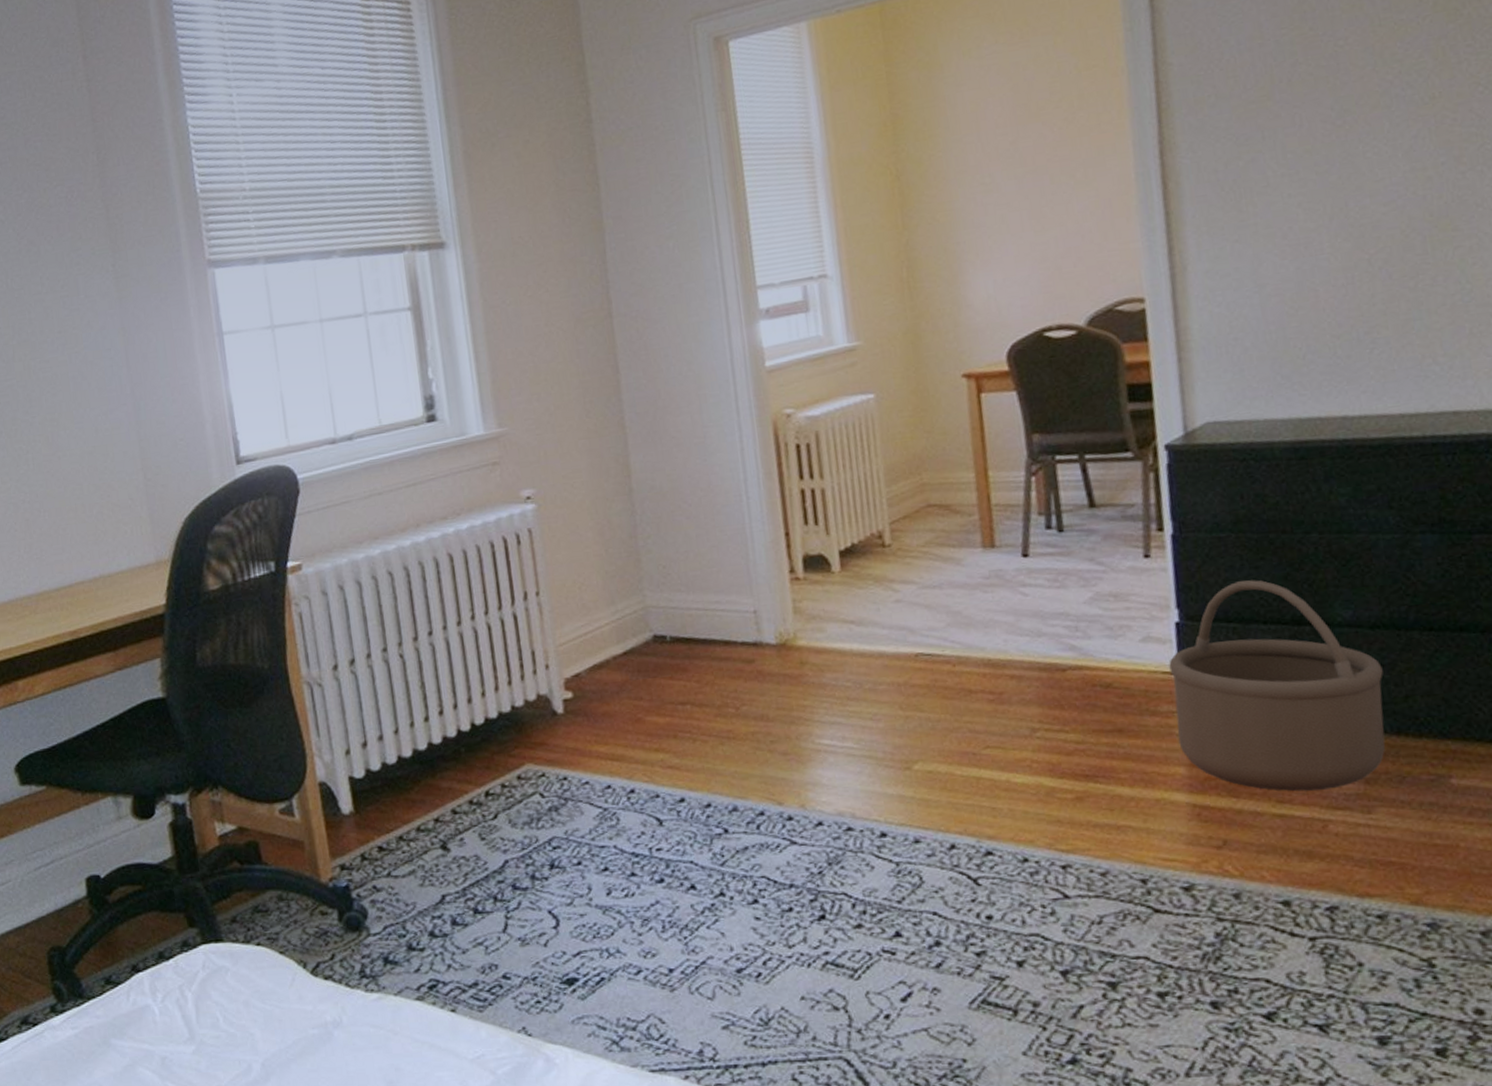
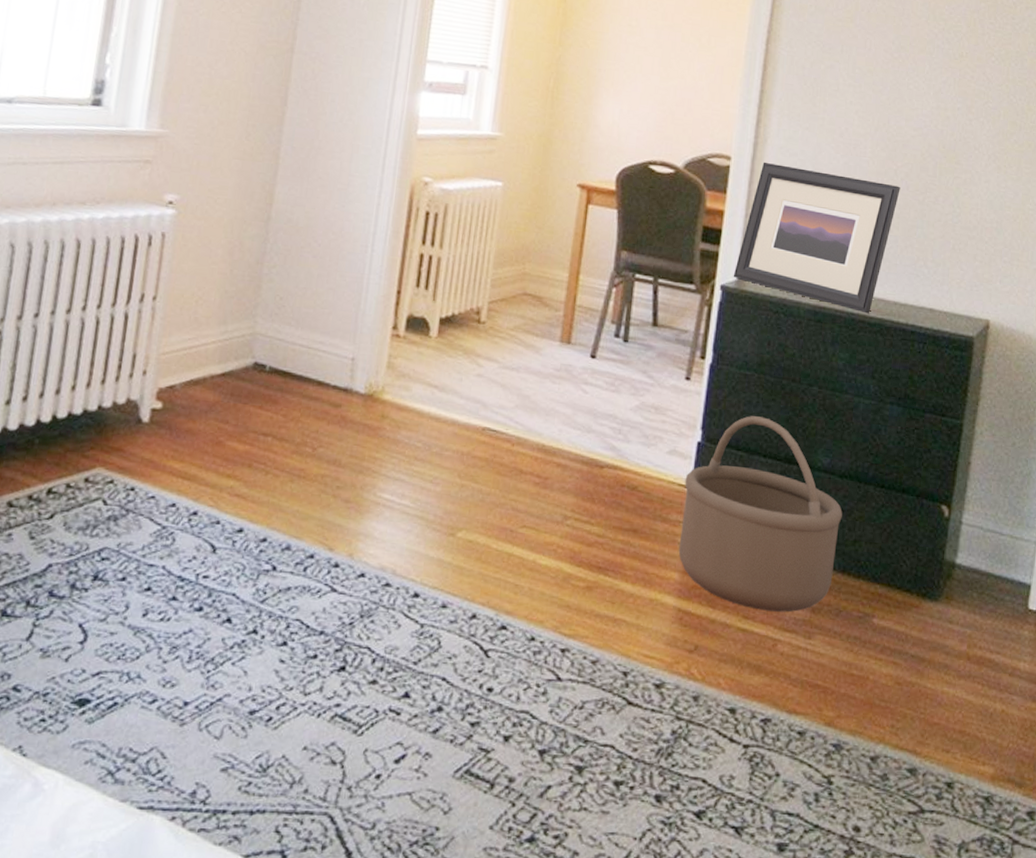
picture frame: none [1177,277,1381,437] -> present [733,161,900,314]

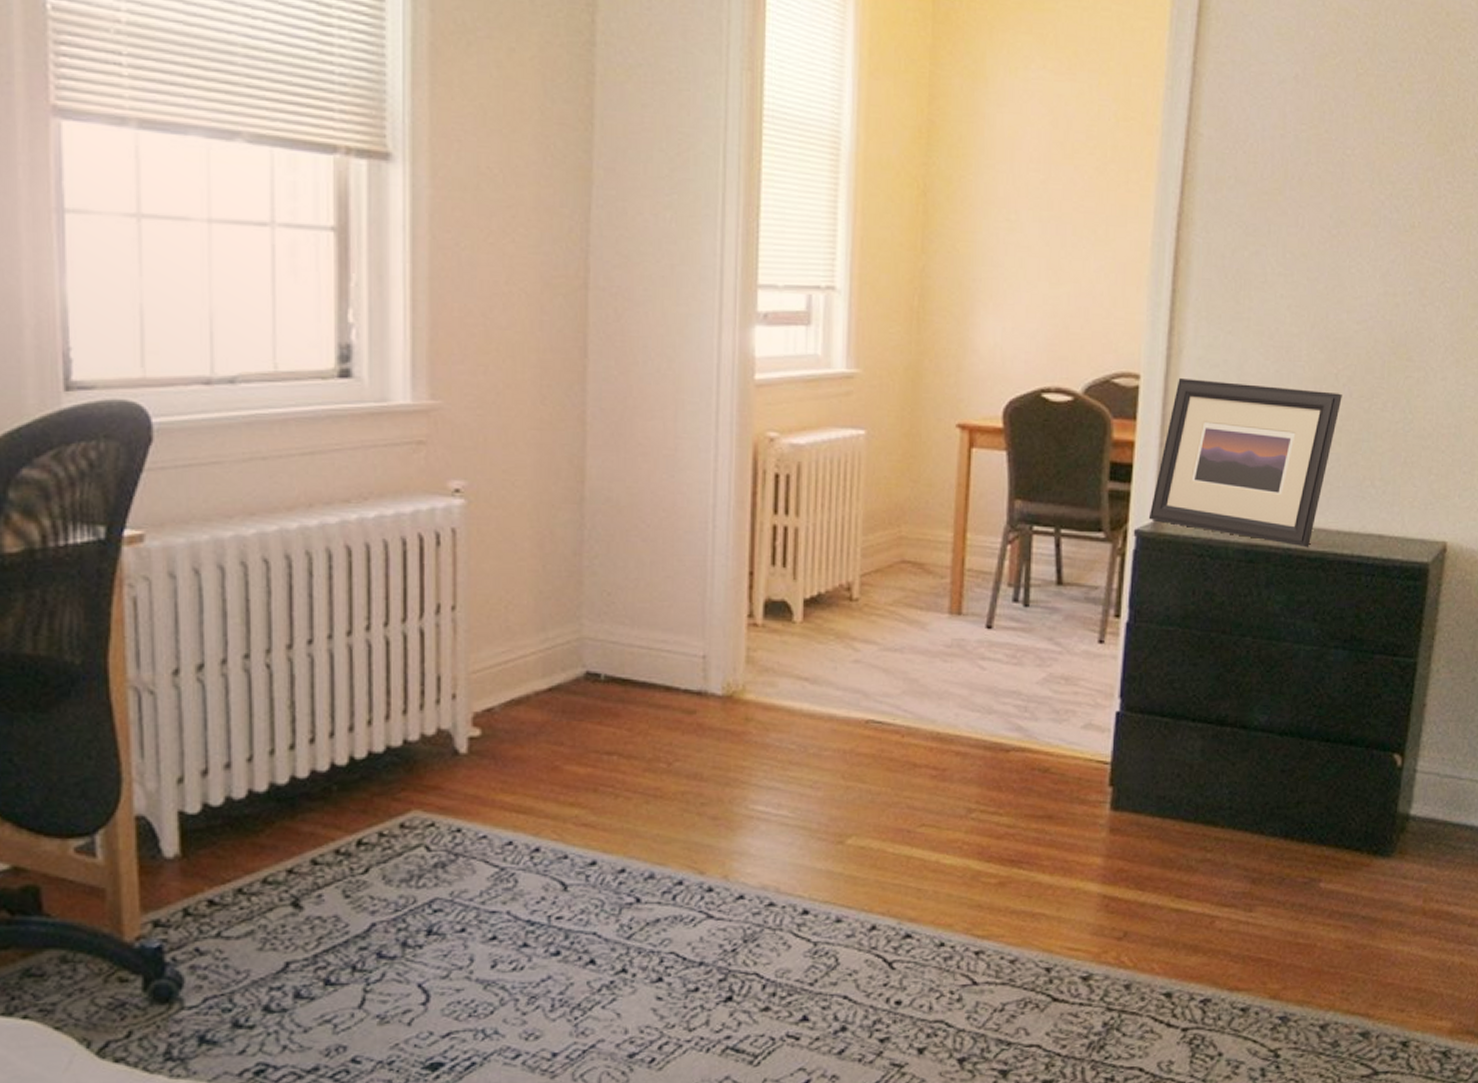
basket: present [678,416,842,613] -> none [1100,677,1283,887]

